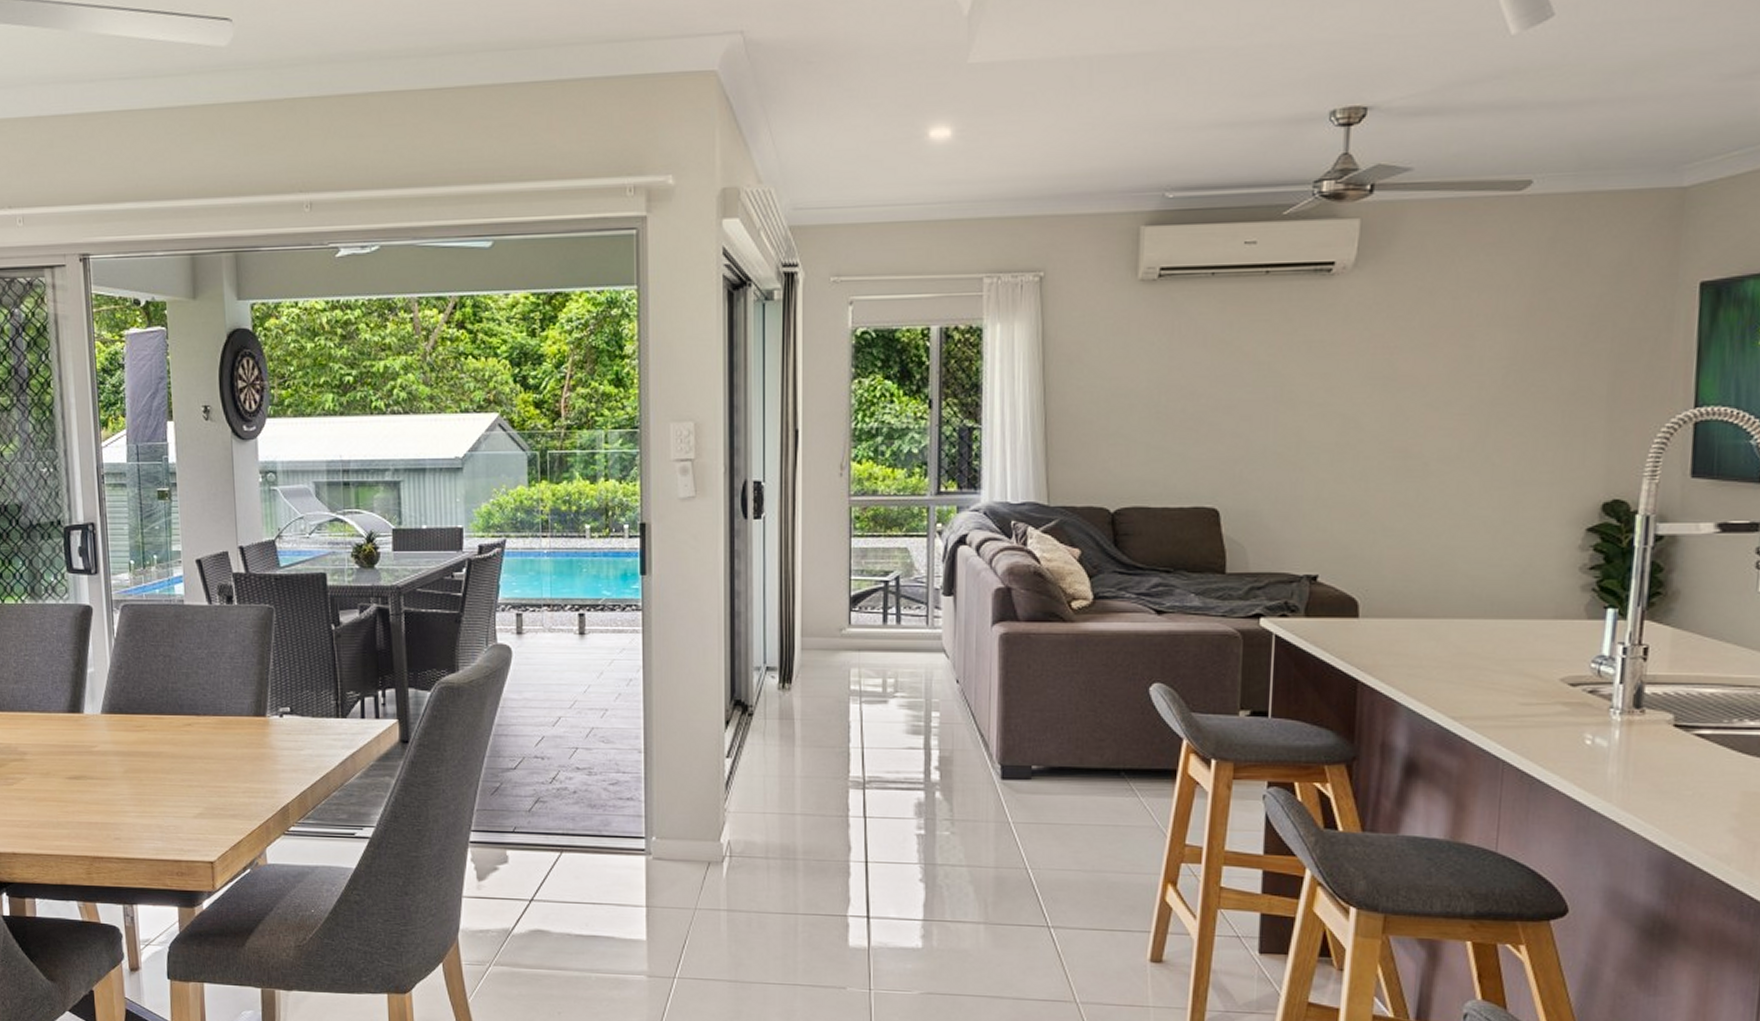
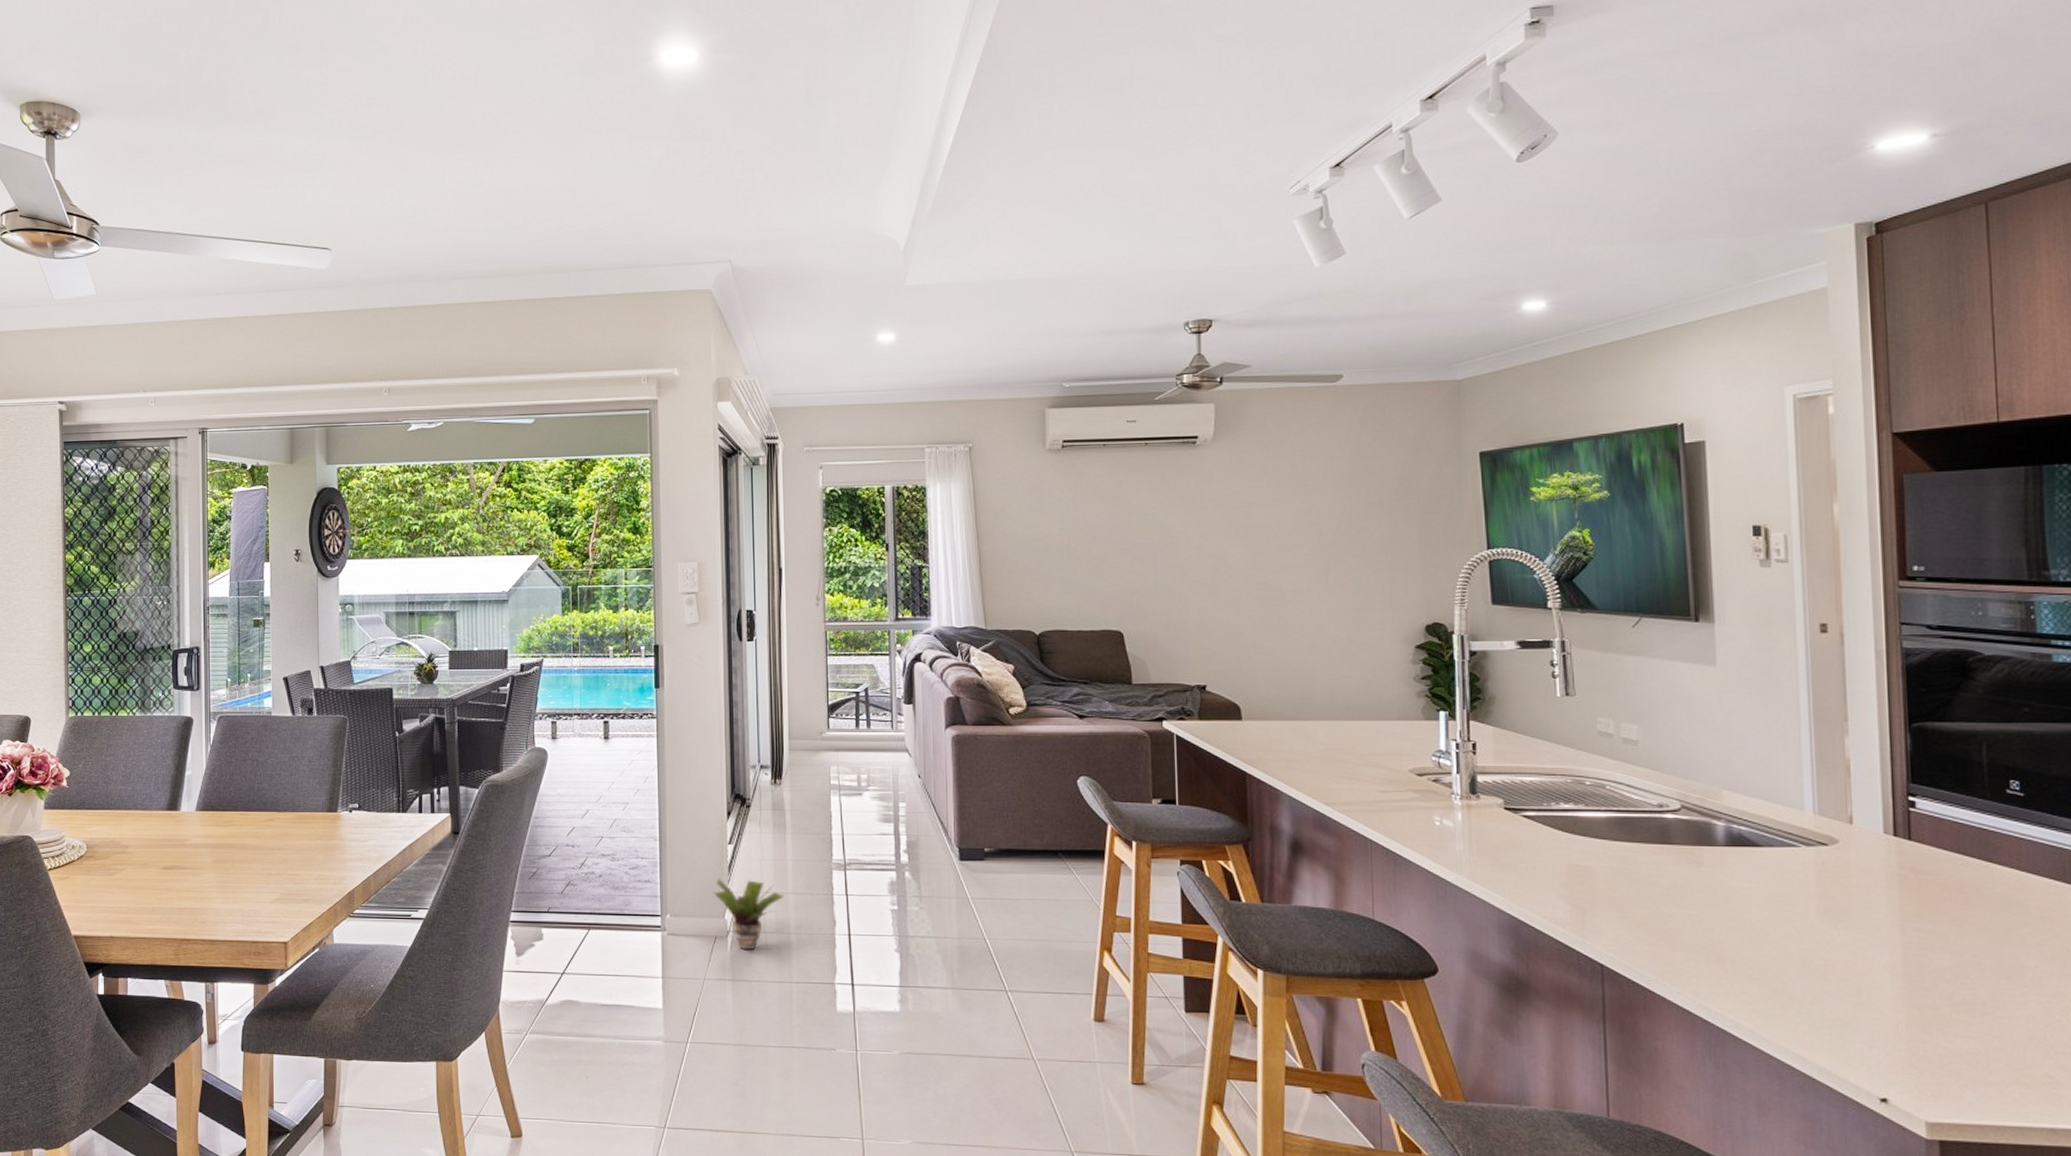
potted plant: none [706,796,791,878] -> present [713,878,785,951]

